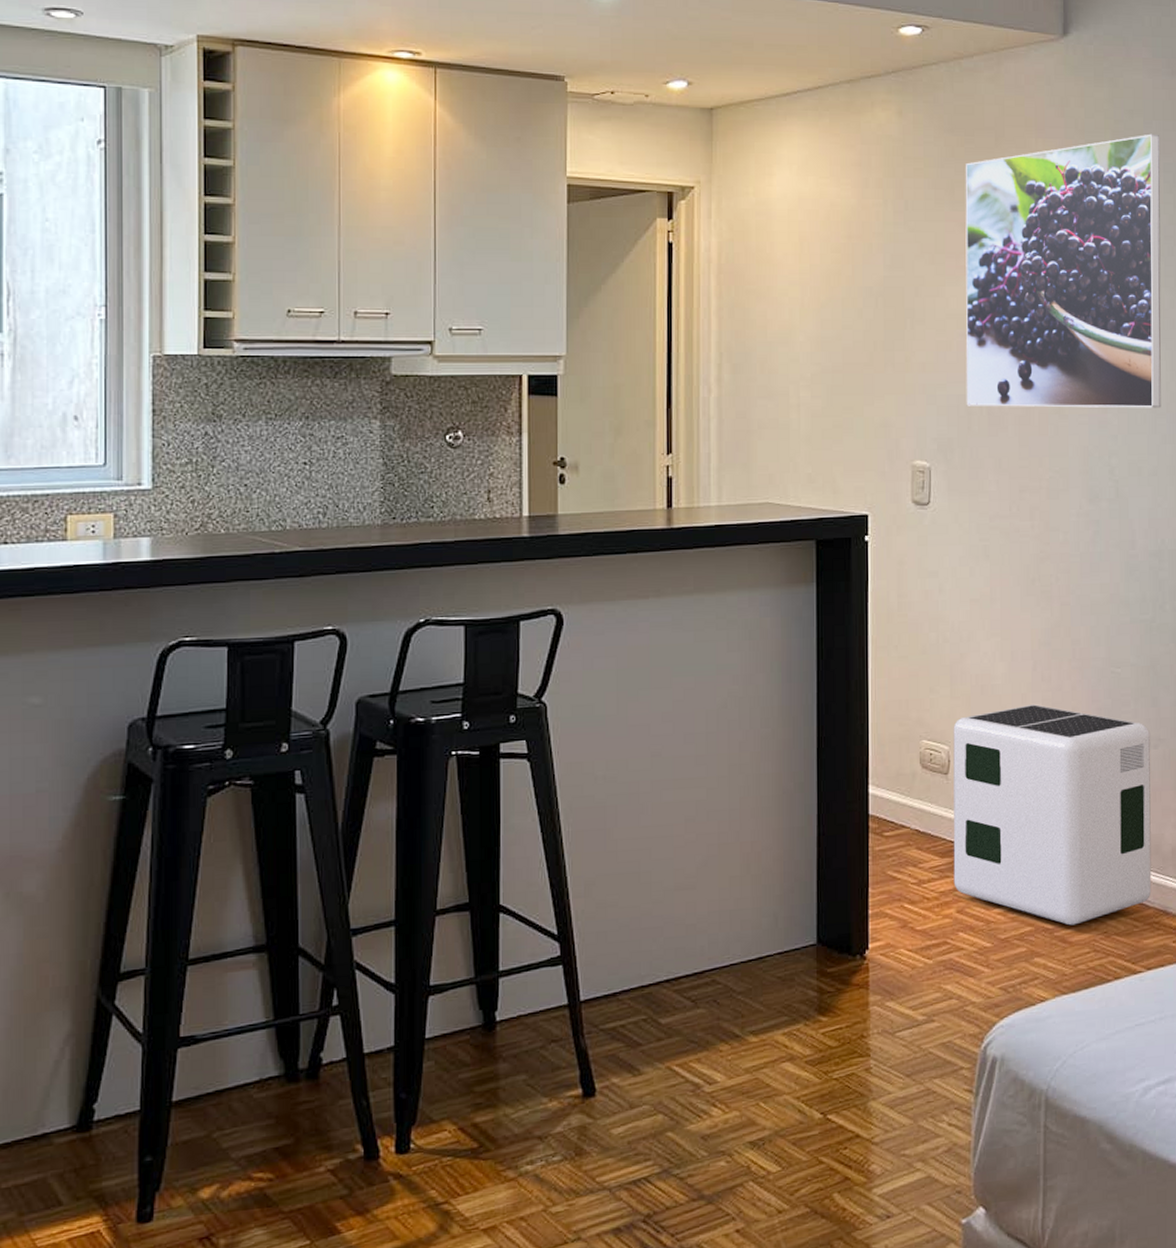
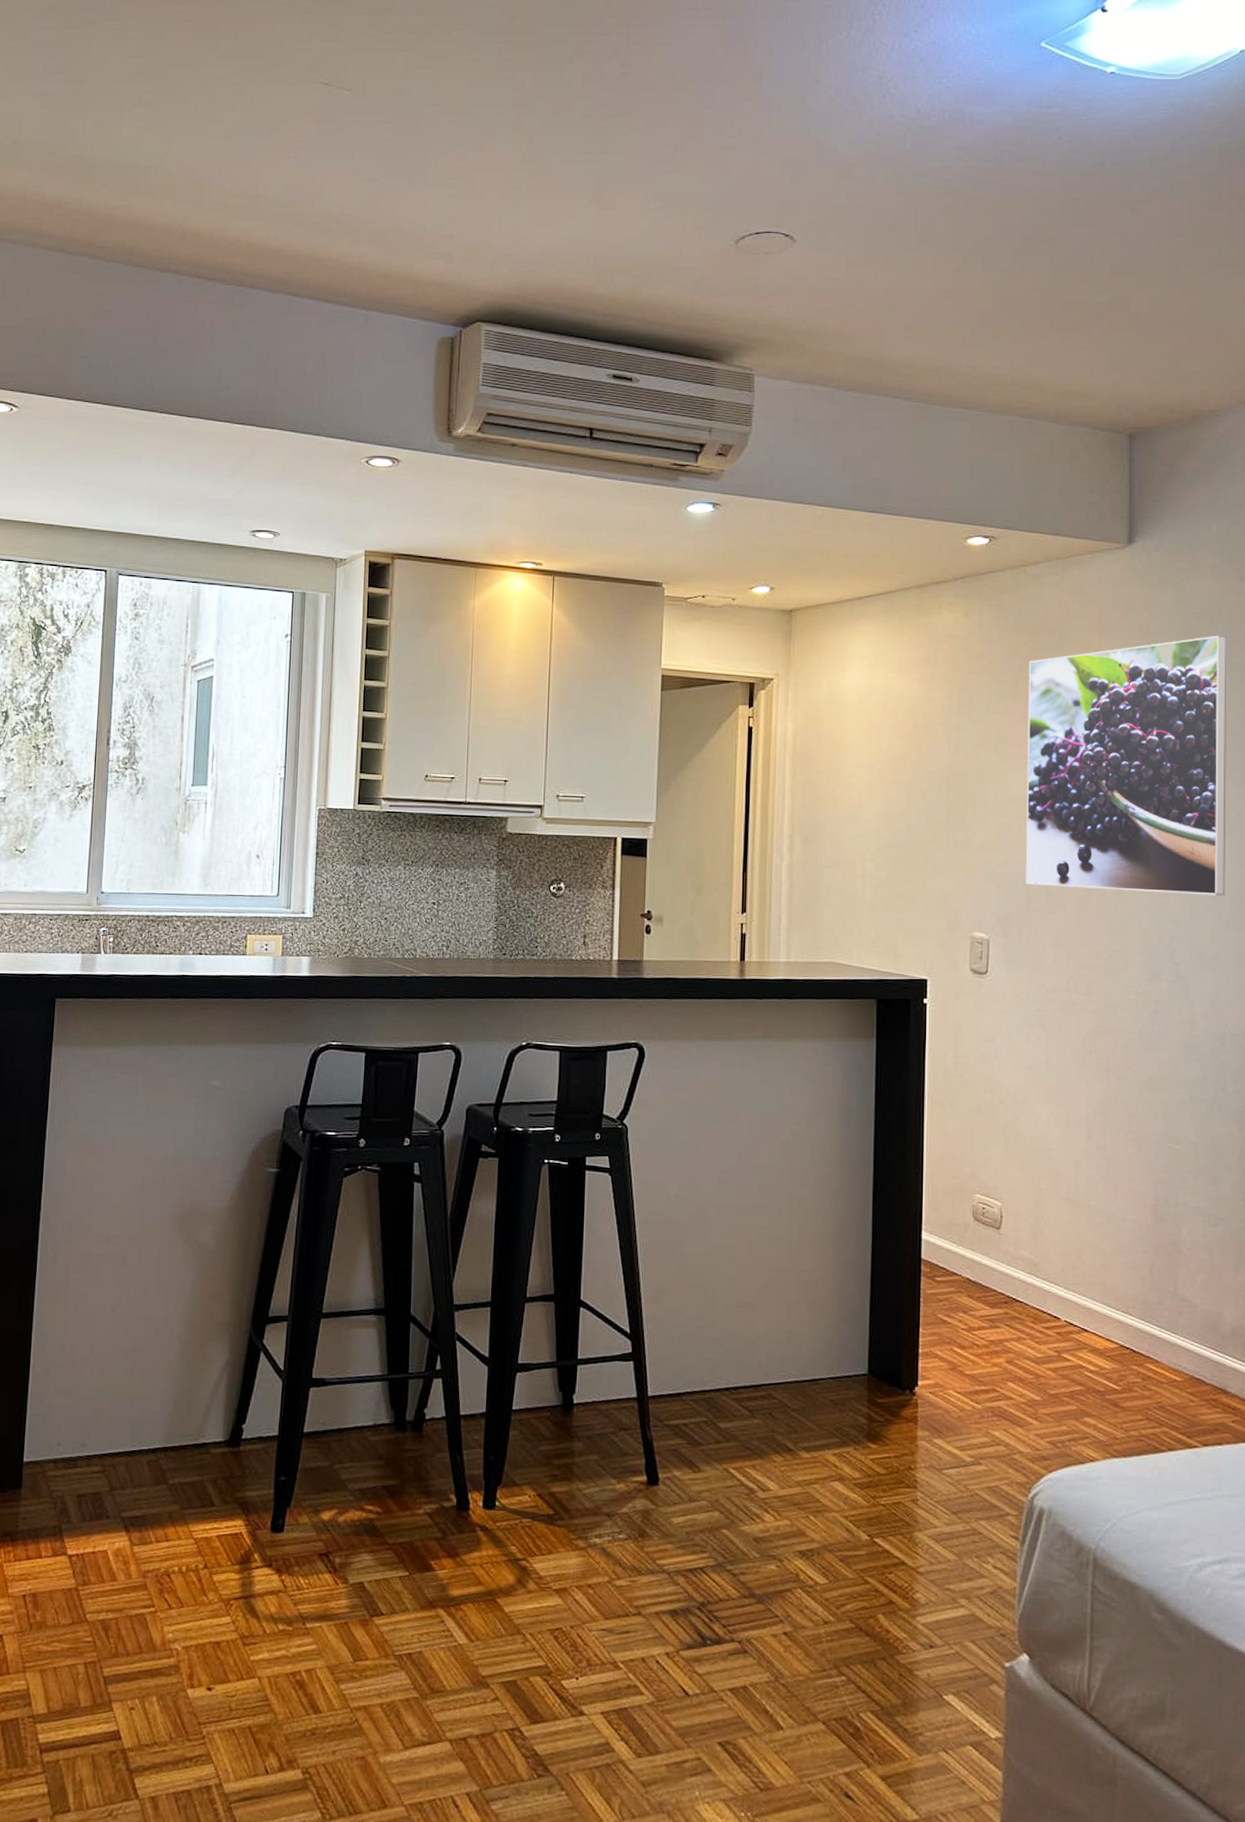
air purifier: present [953,704,1152,926] -> none [1003,1171,1210,1391]

